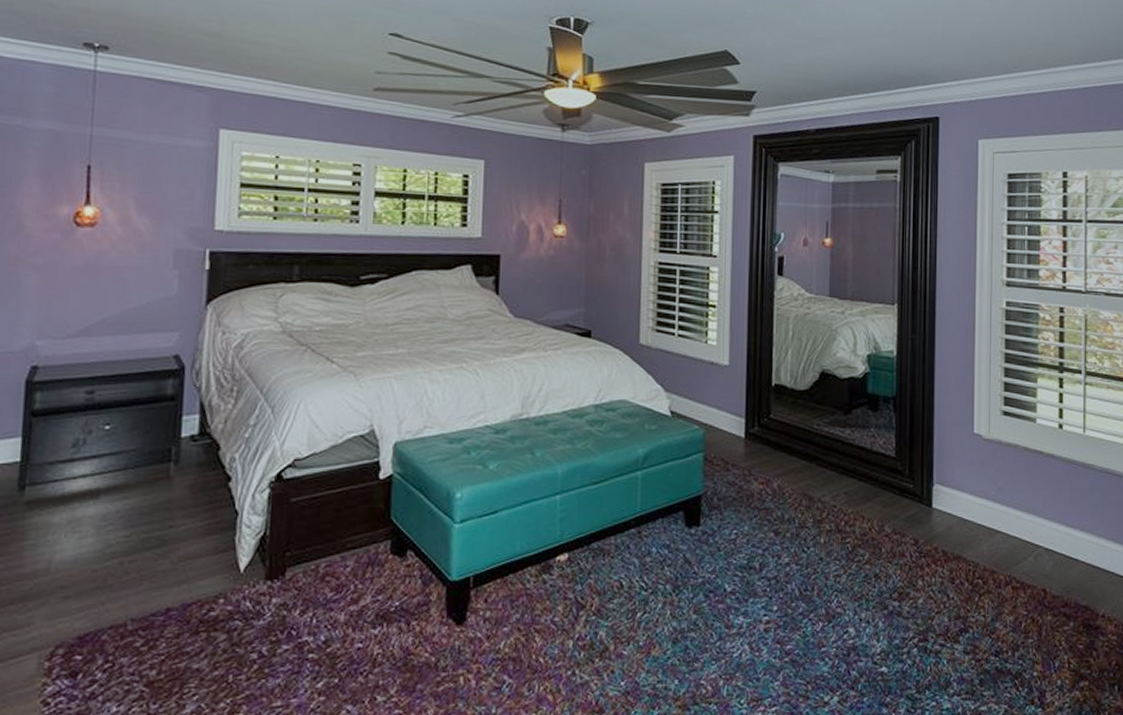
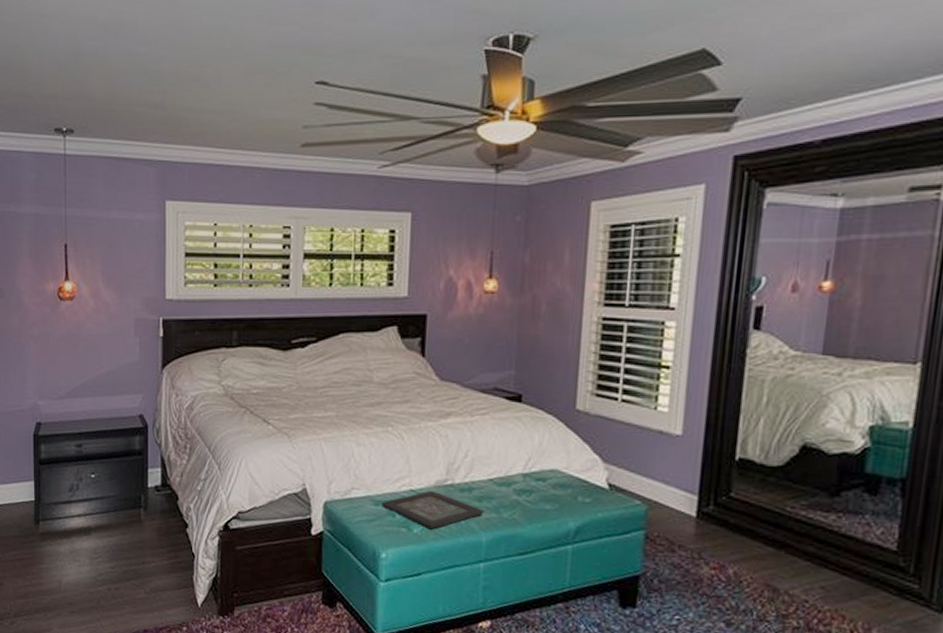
decorative tray: none [455,425,559,465] -> present [381,490,484,530]

